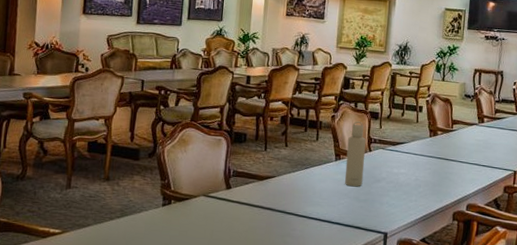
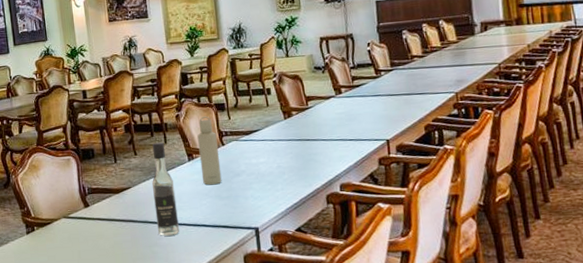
bottle: none [293,137,318,229] -> present [151,142,179,236]

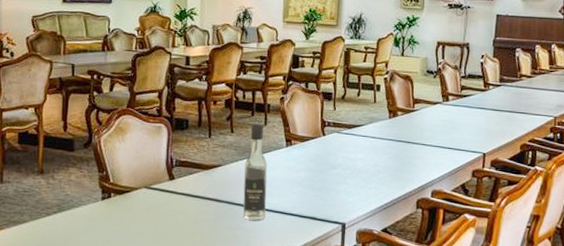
bottle: present [197,116,222,186] -> none [297,103,319,175]

